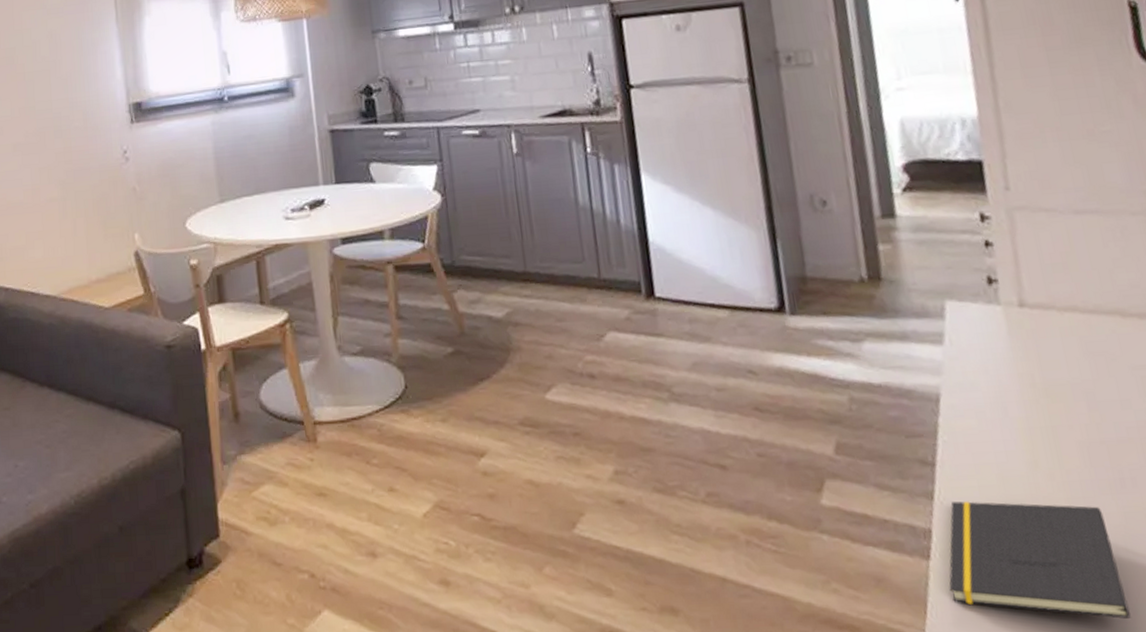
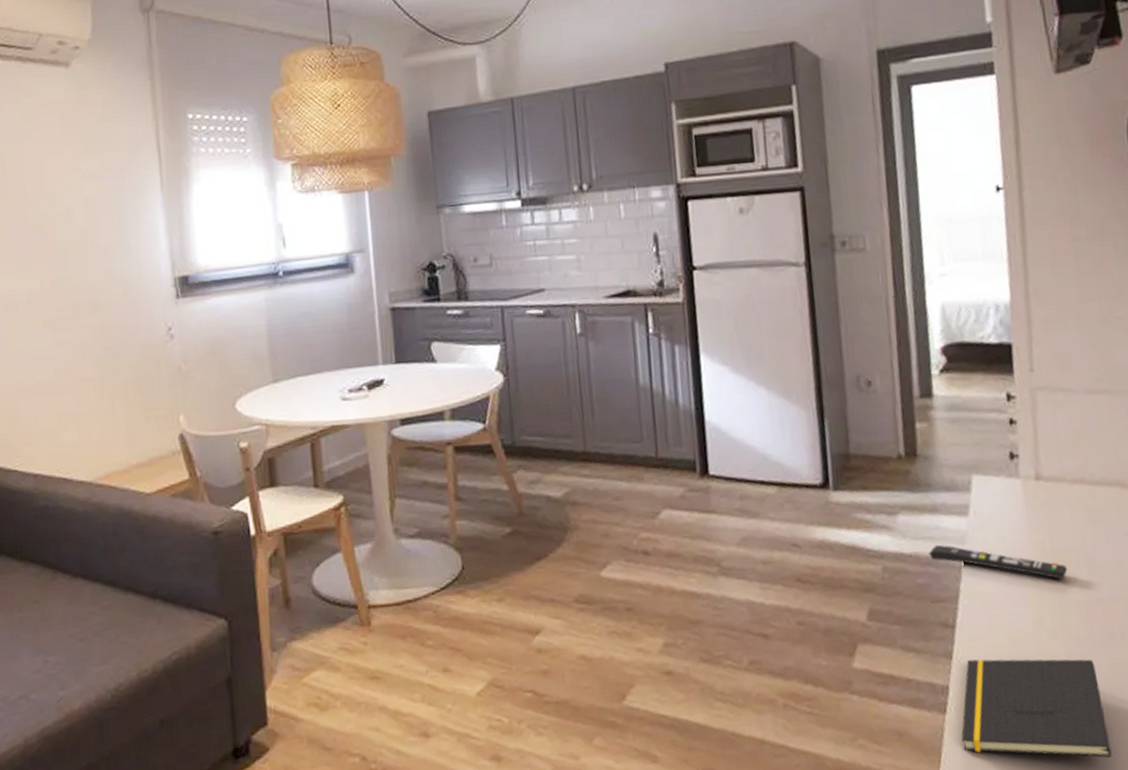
remote control: none [900,375,1064,417] -> present [929,544,1068,580]

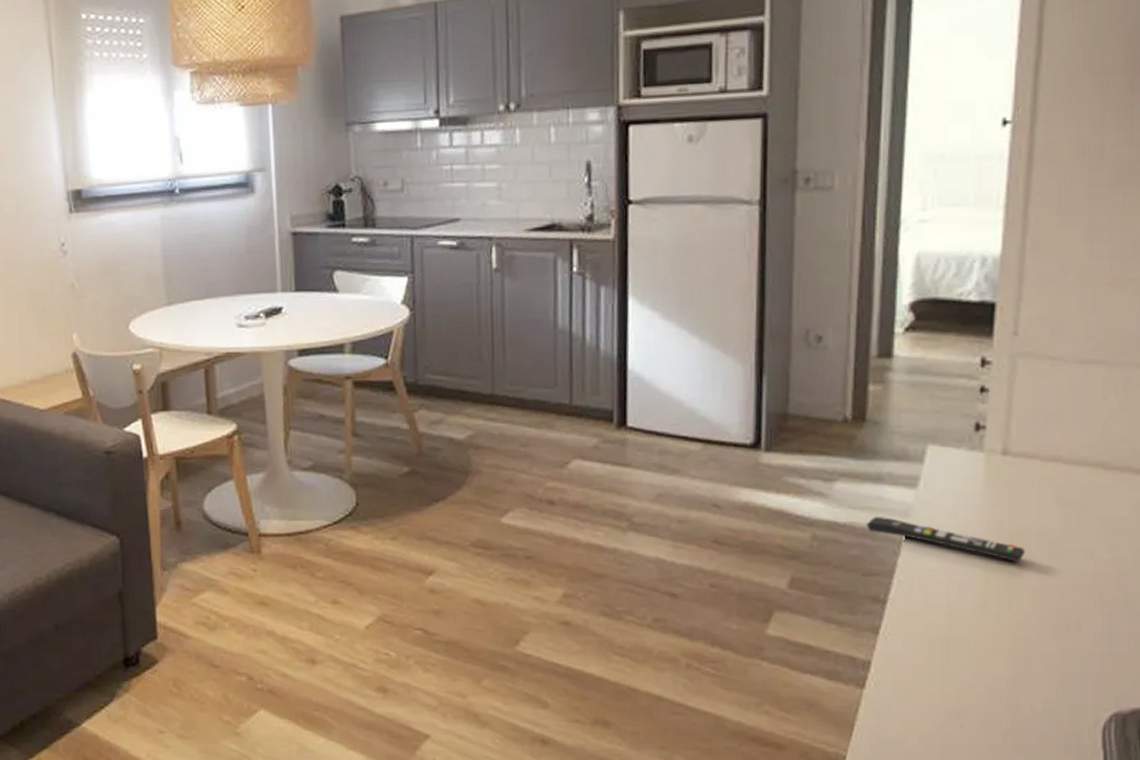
notepad: present [961,659,1112,758] -> none [878,637,1047,747]

